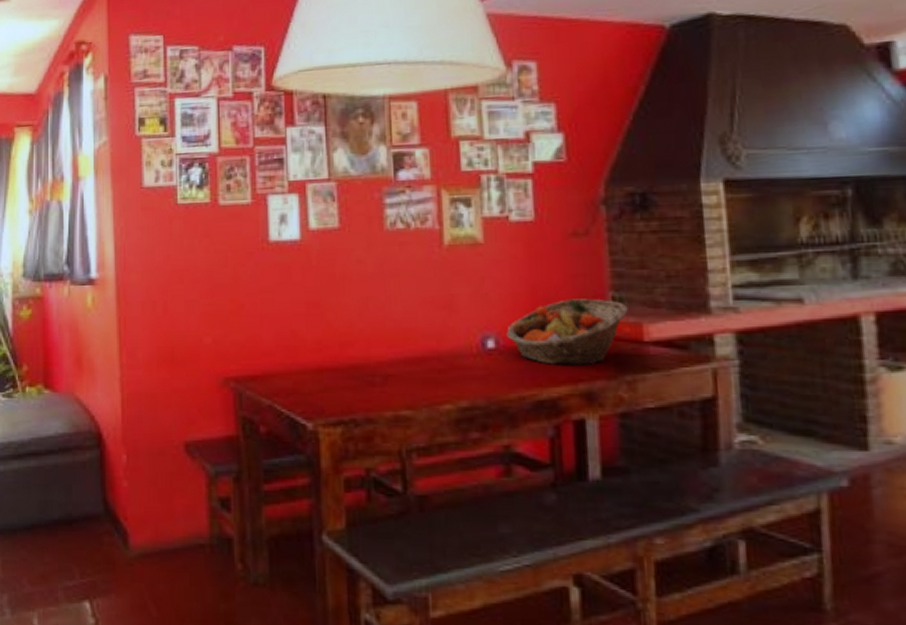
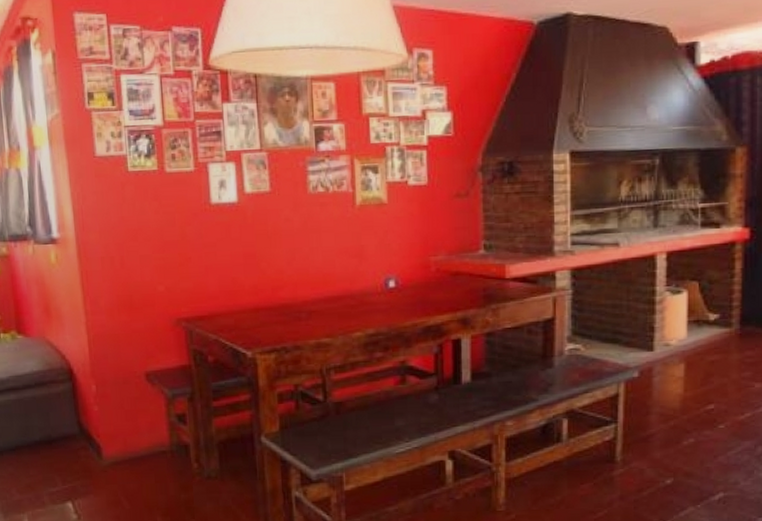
fruit basket: present [507,298,628,365] -> none [404,246,495,299]

